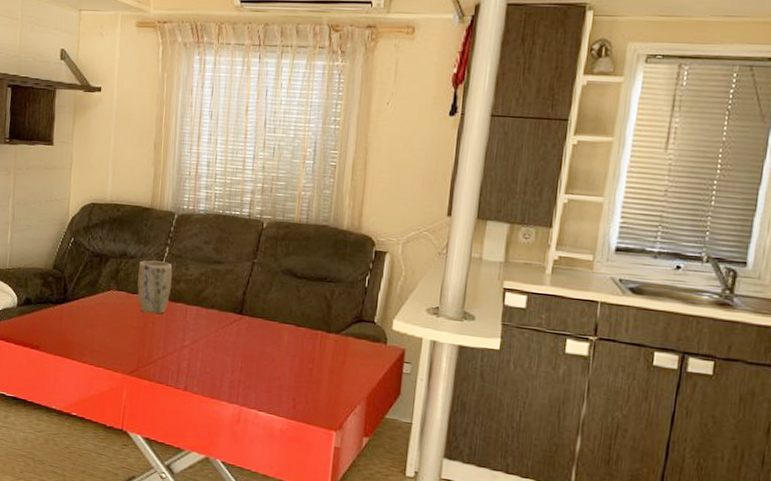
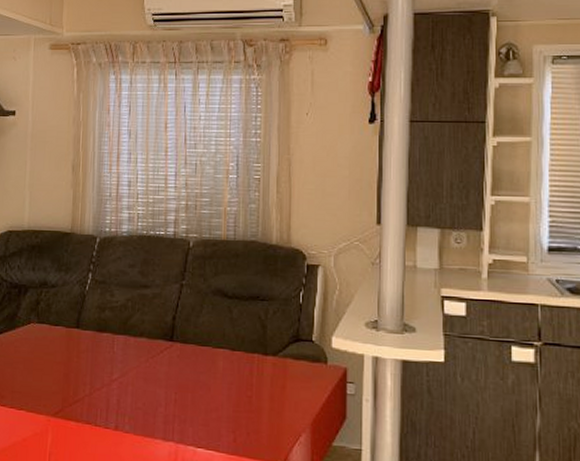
plant pot: present [137,260,173,314] -> none [60,288,97,347]

